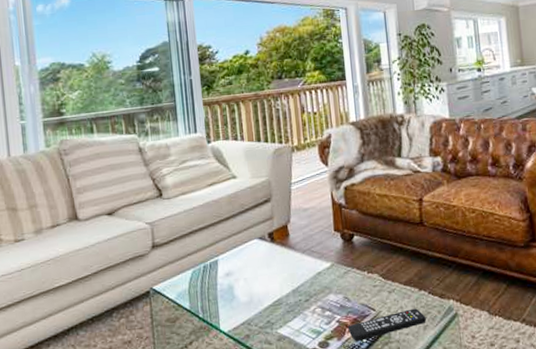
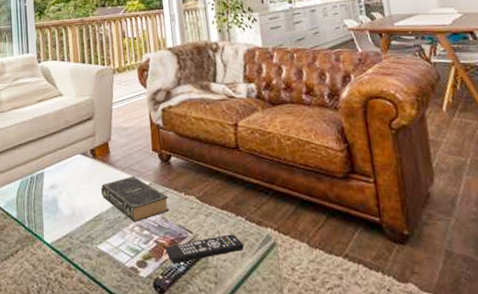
book: none [280,257,353,304] -> present [100,176,170,223]

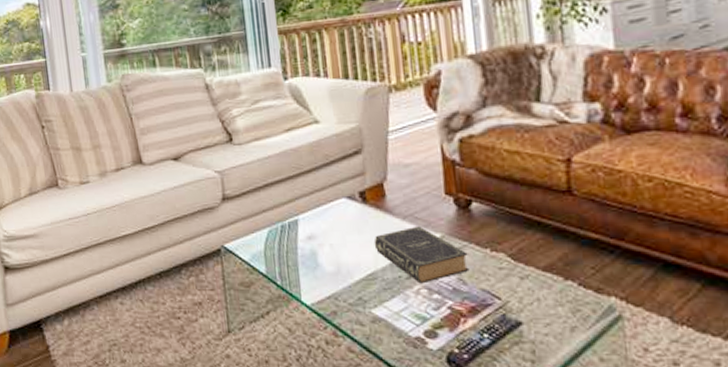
remote control: present [165,234,244,263] -> none [463,303,574,335]

